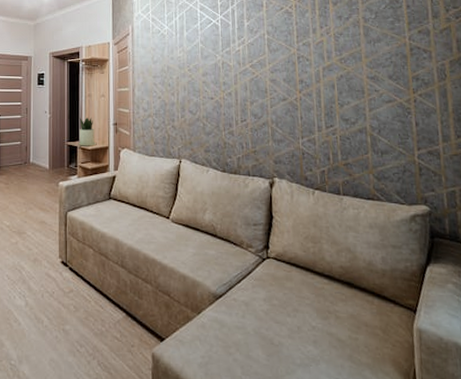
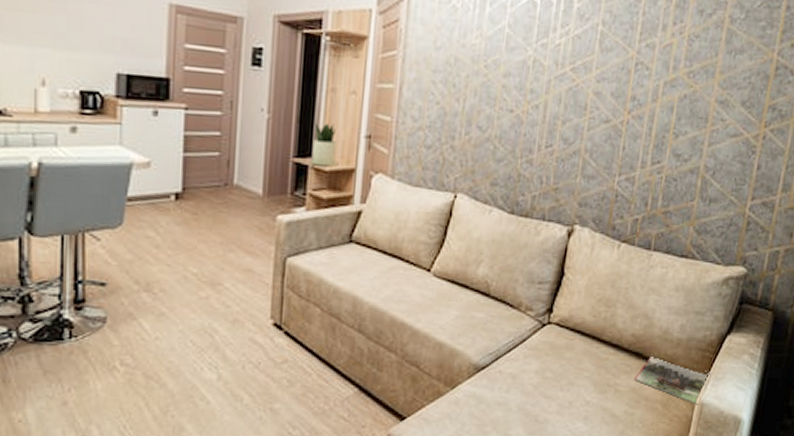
magazine: none [351,284,421,331] -> present [634,354,711,405]

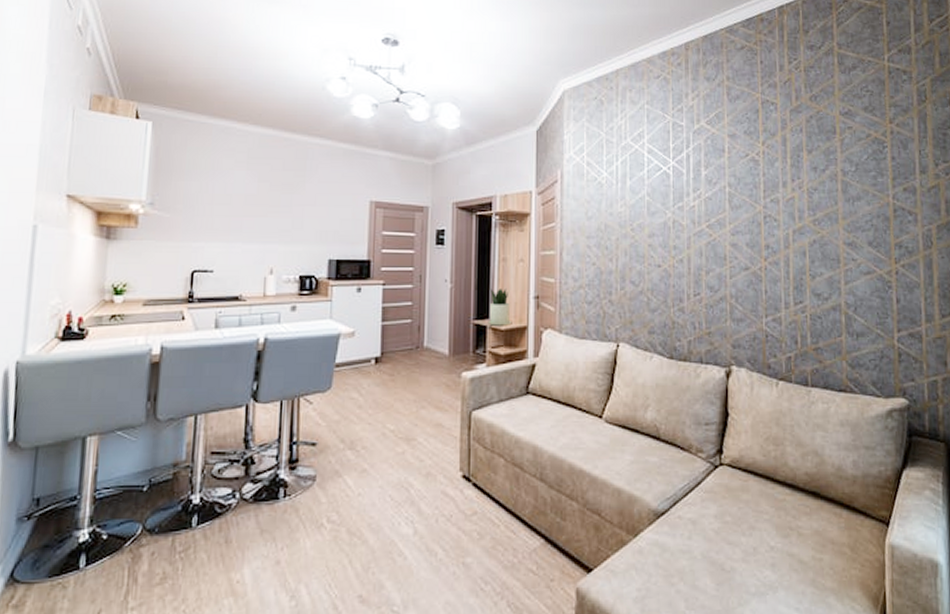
magazine: present [634,354,711,405] -> none [816,493,895,548]

